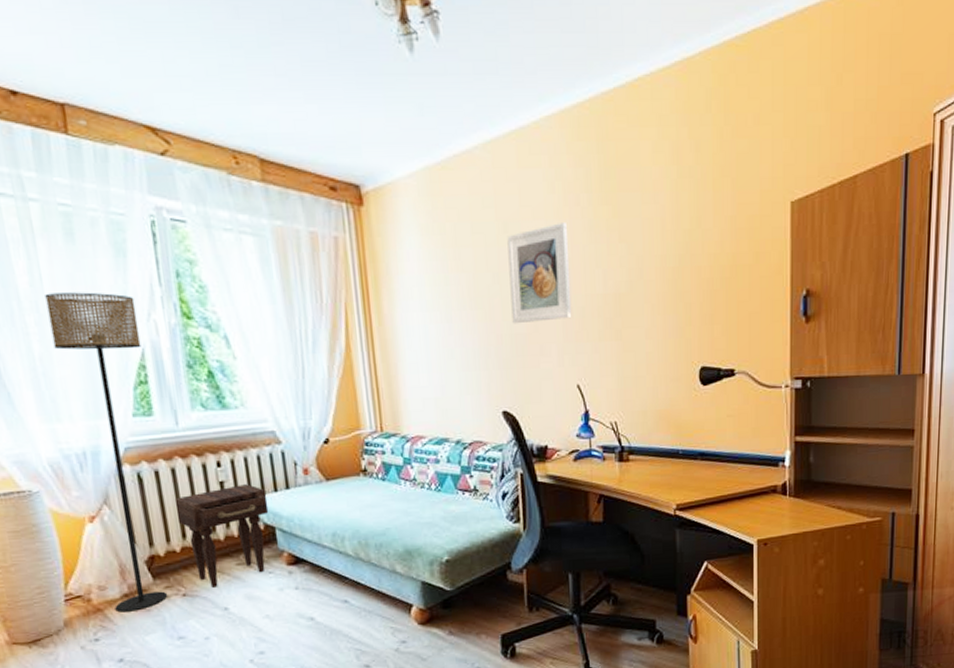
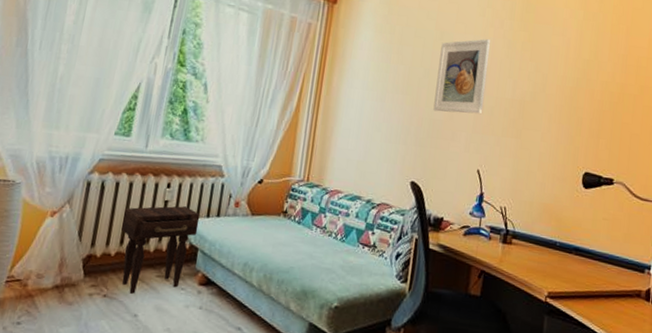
floor lamp: present [45,292,168,613] -> none [43,31,146,303]

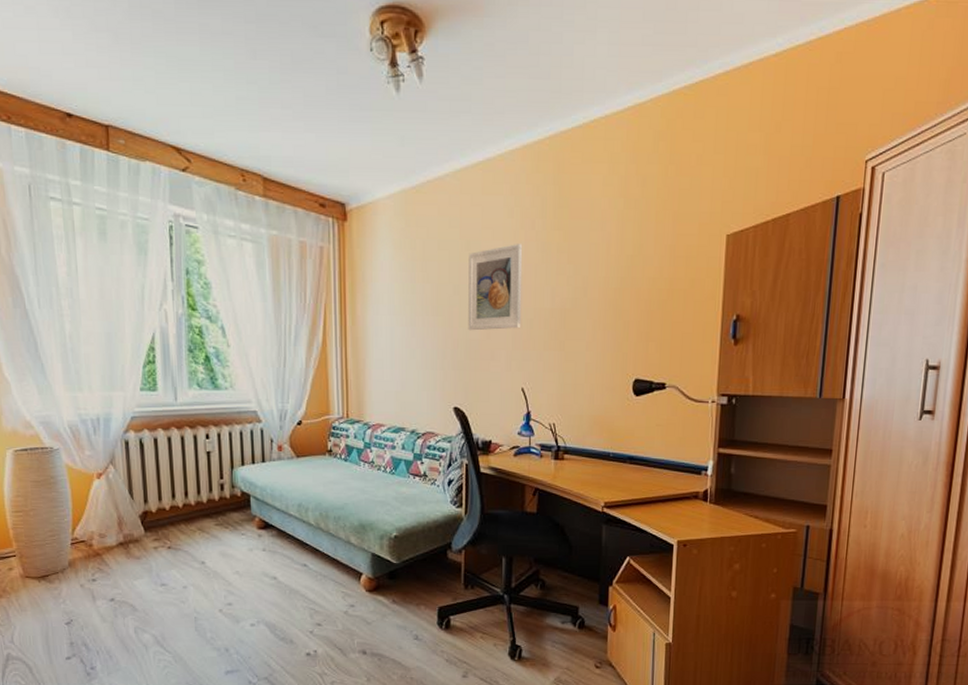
nightstand: present [121,206,200,294] -> none [169,455,246,543]

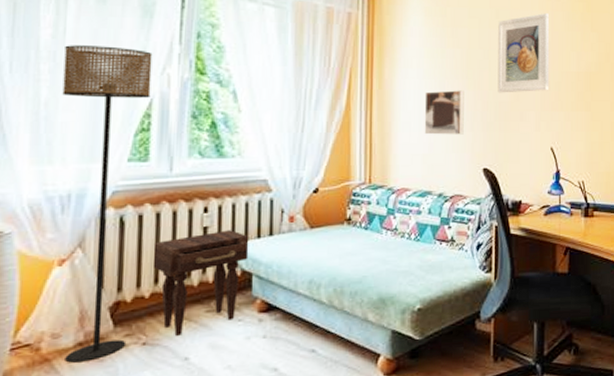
floor lamp: none [79,282,156,558] -> present [62,45,153,363]
nightstand: none [169,455,246,543] -> present [154,230,249,336]
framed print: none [396,327,435,373] -> present [424,90,464,135]

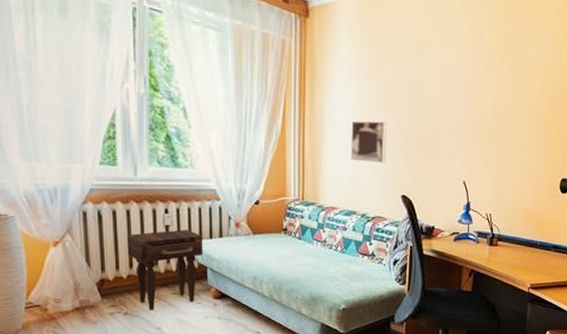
floor lamp: present [62,45,153,363] -> none [37,55,113,323]
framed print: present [498,13,550,93] -> none [418,51,471,128]

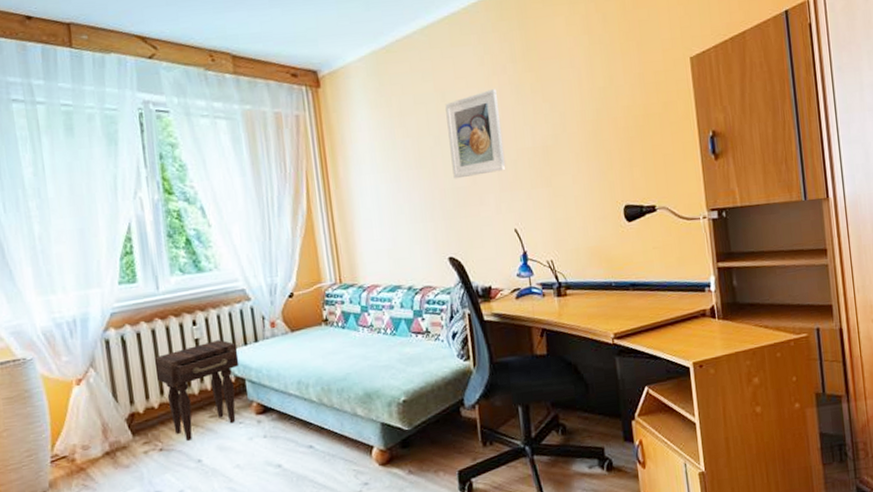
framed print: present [350,121,387,163] -> none [381,180,425,230]
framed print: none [418,51,471,128] -> present [445,89,506,179]

